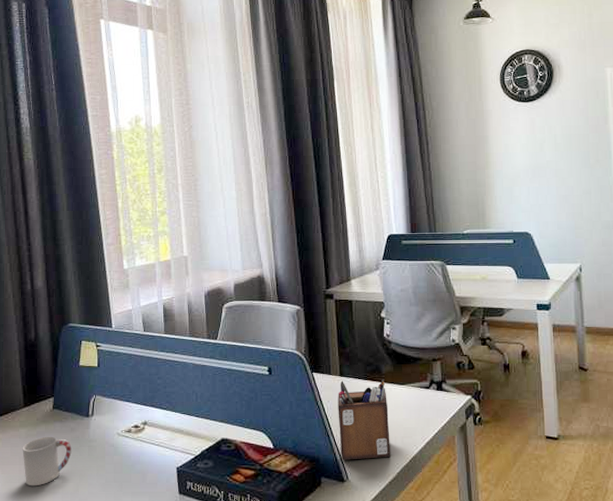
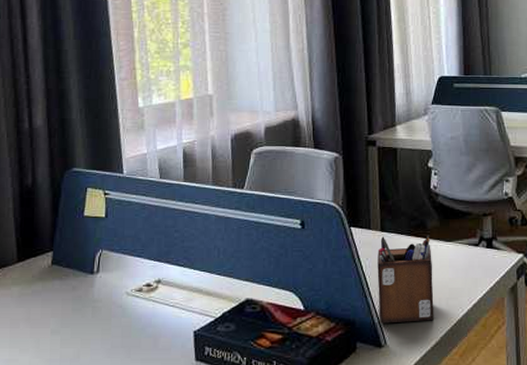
cup: present [22,436,72,487] -> none [14,295,73,352]

